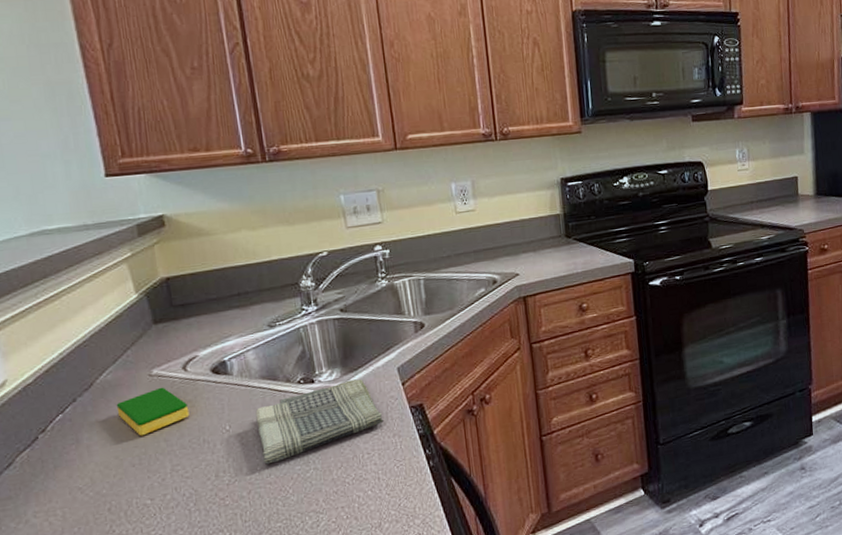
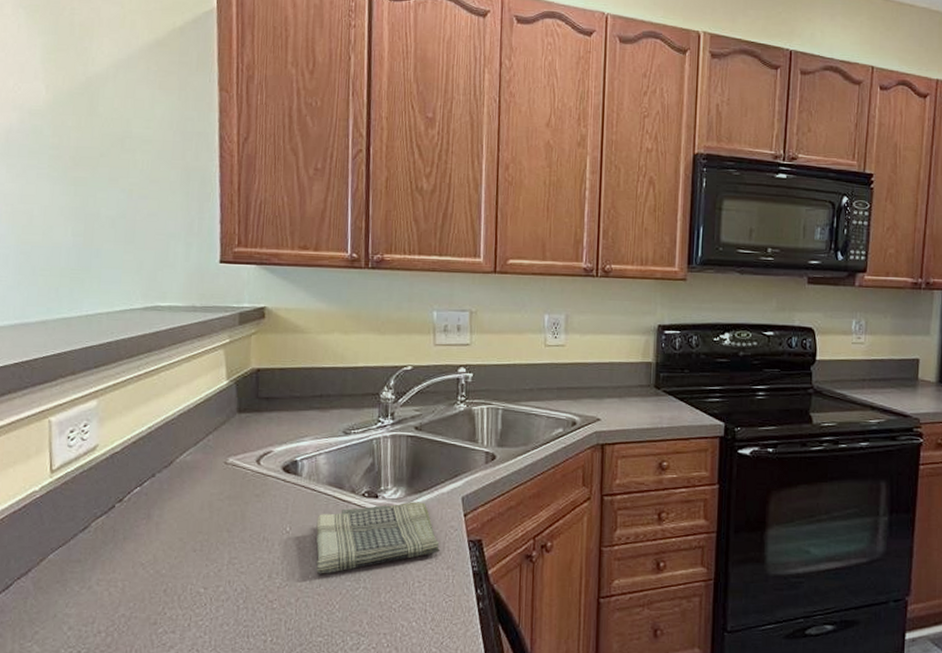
dish sponge: present [116,387,190,436] -> none [189,476,255,523]

